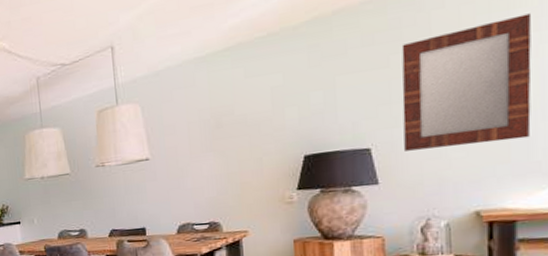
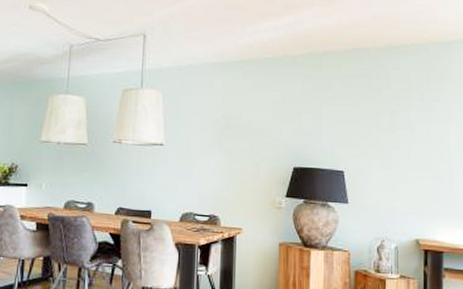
home mirror: present [401,13,532,151] -> none [368,88,455,185]

